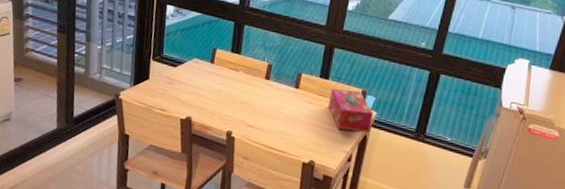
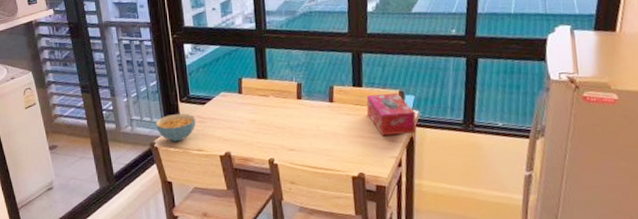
cereal bowl: none [124,70,165,98] -> present [155,113,196,142]

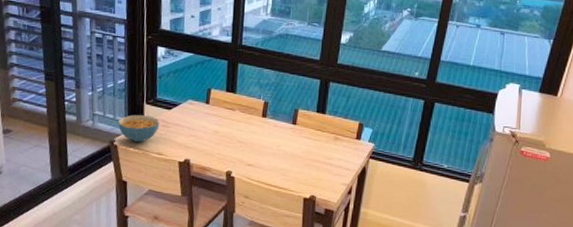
tissue box: present [366,93,416,136] -> none [327,123,372,164]

